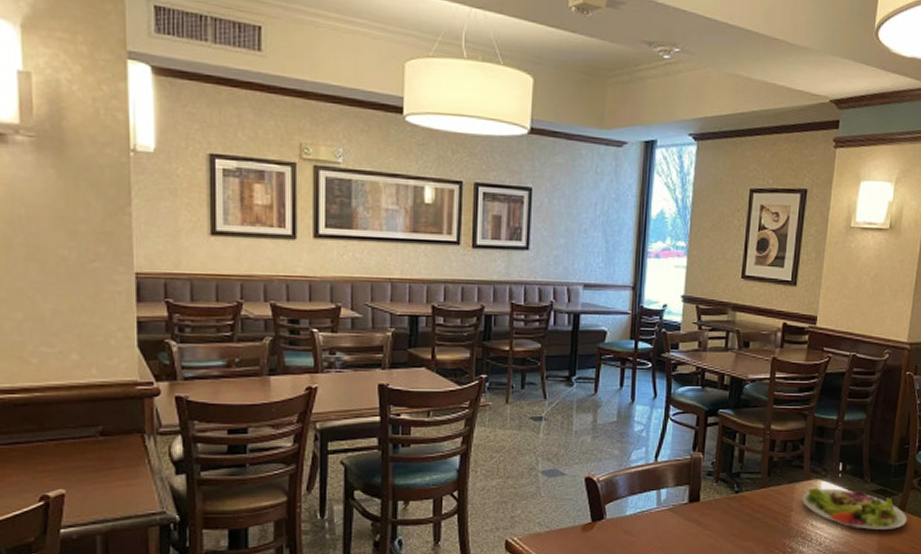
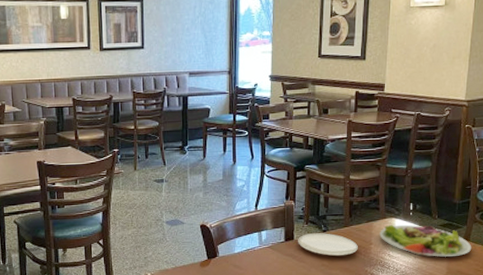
plate: none [704,494,776,524] -> present [298,233,358,257]

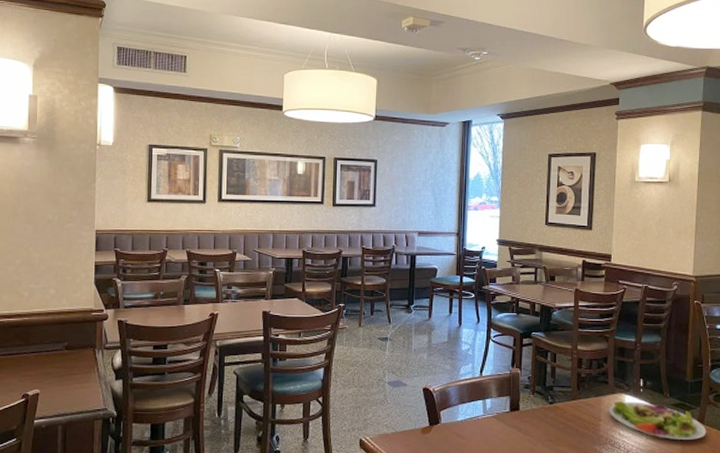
plate: present [298,233,358,257] -> none [524,405,586,432]

